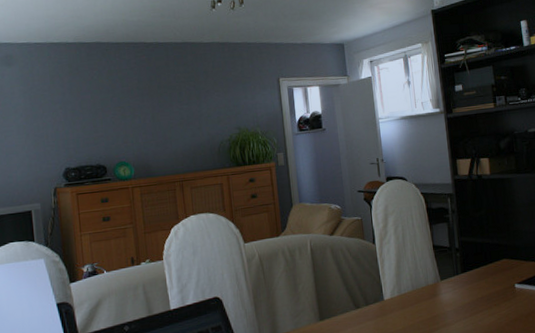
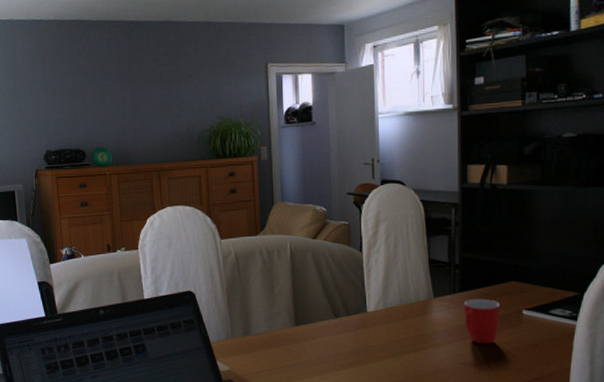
mug: none [466,277,498,319] -> present [463,298,500,344]

